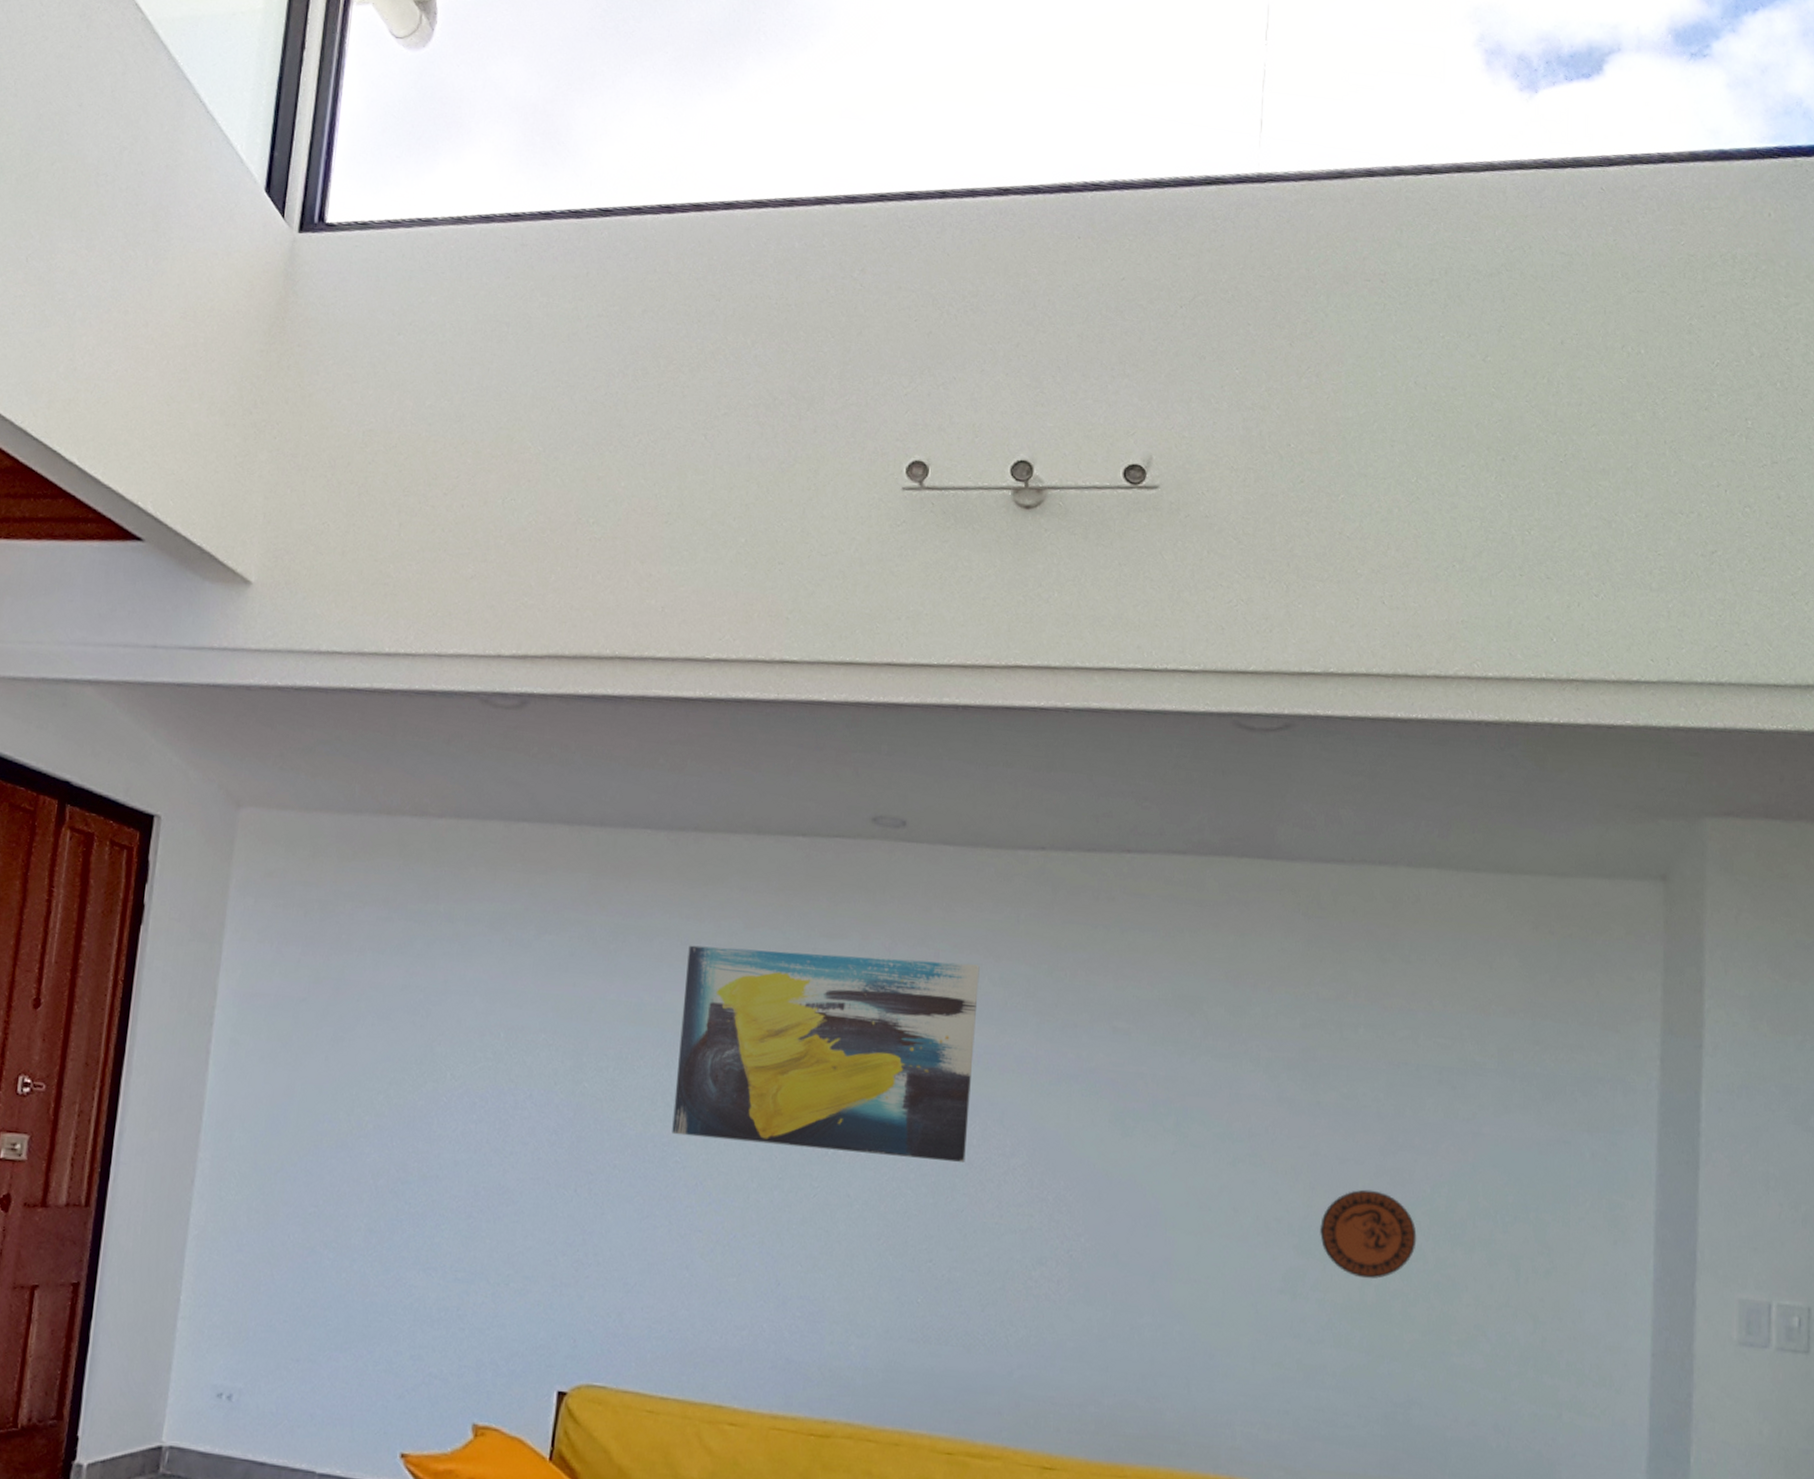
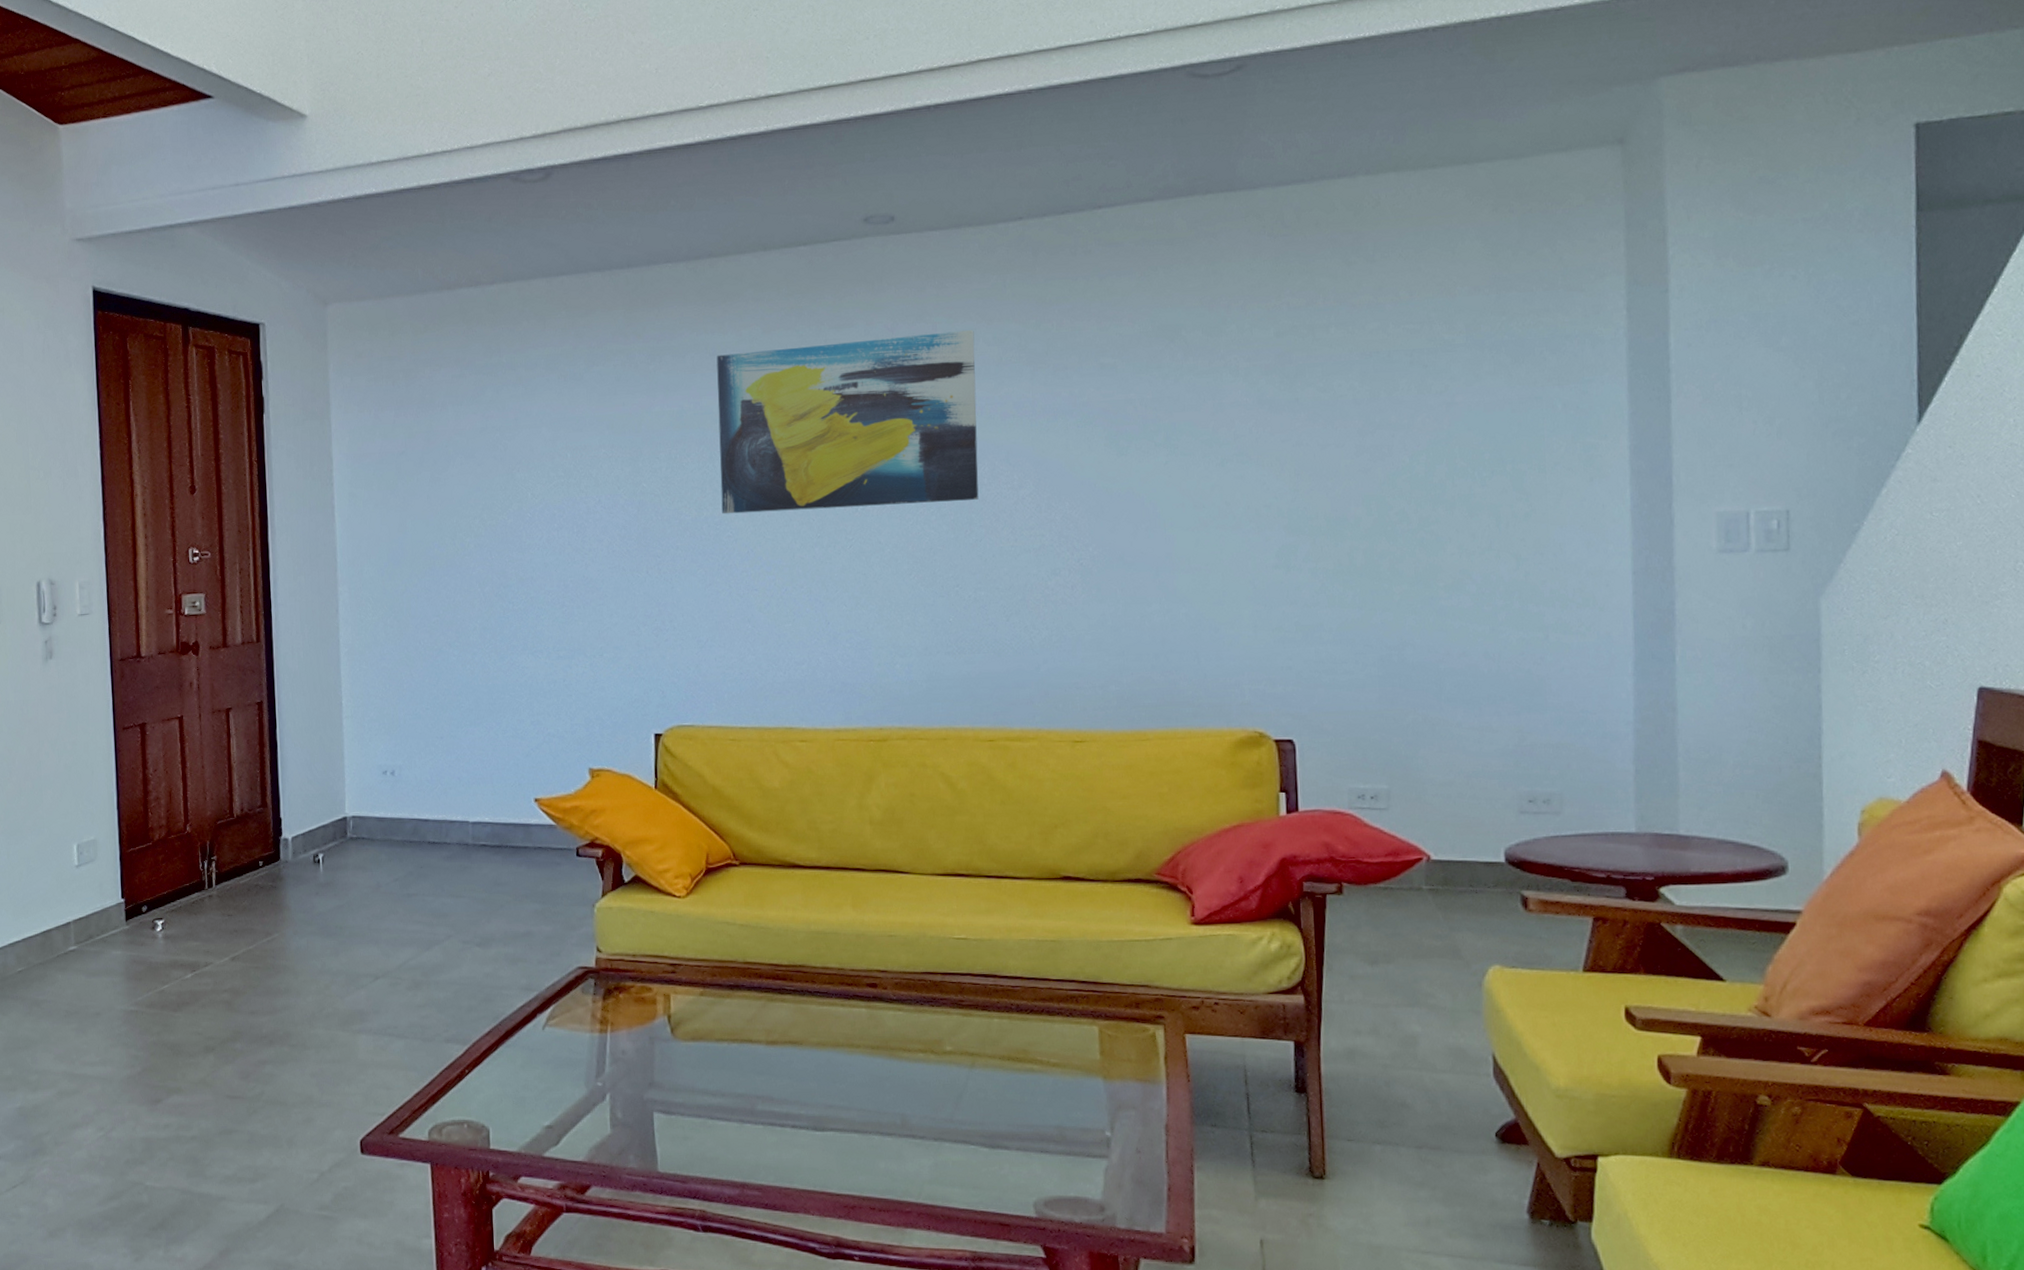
decorative plate: present [1320,1189,1417,1279] -> none [1307,467,1400,545]

